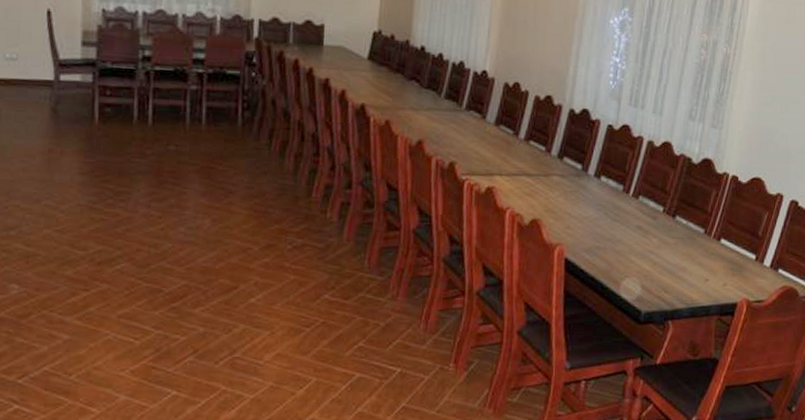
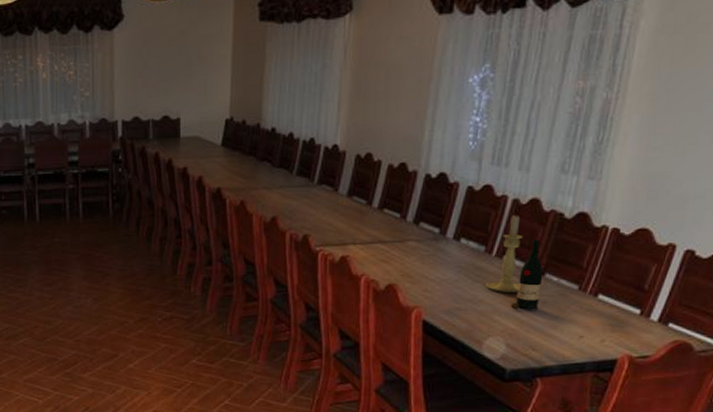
candle holder: none [623,157,657,233] -> present [486,215,524,292]
wine bottle: none [645,182,674,253] -> present [510,240,543,311]

